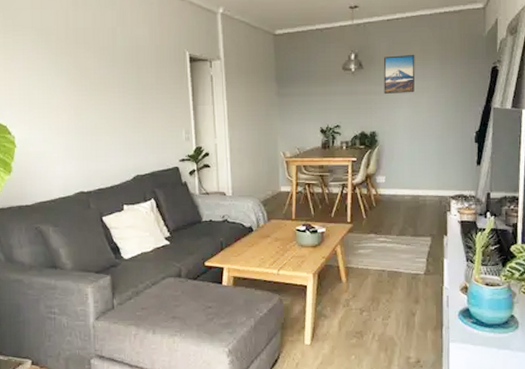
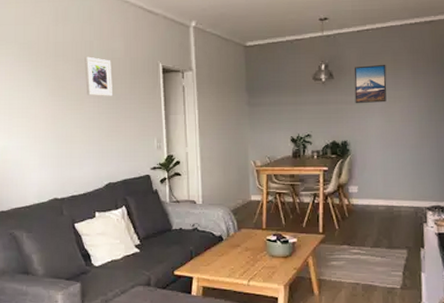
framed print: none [107,44,138,86] -> present [84,56,112,96]

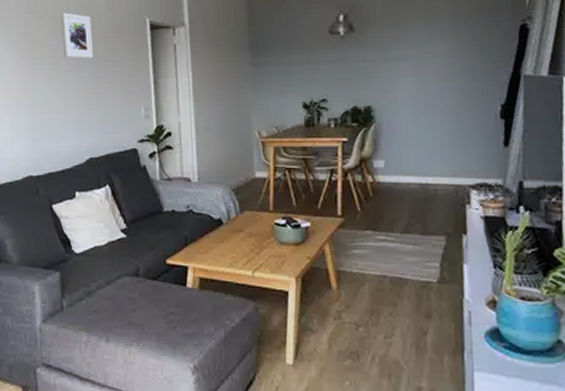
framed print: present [354,65,387,103] -> none [379,13,420,61]

